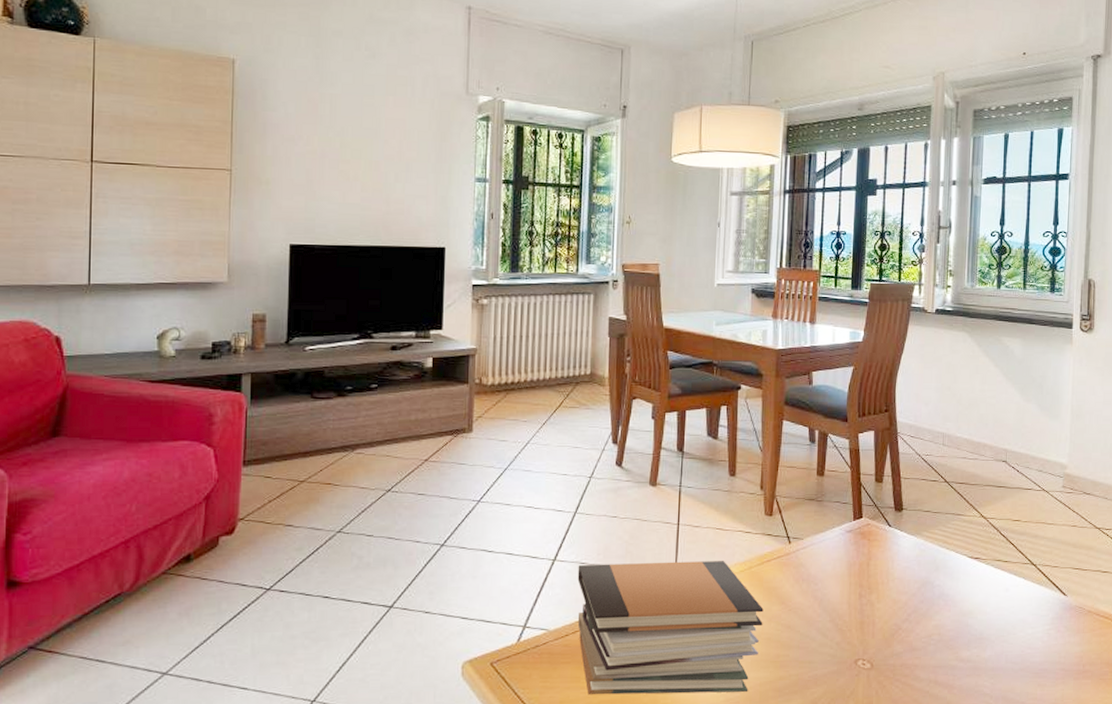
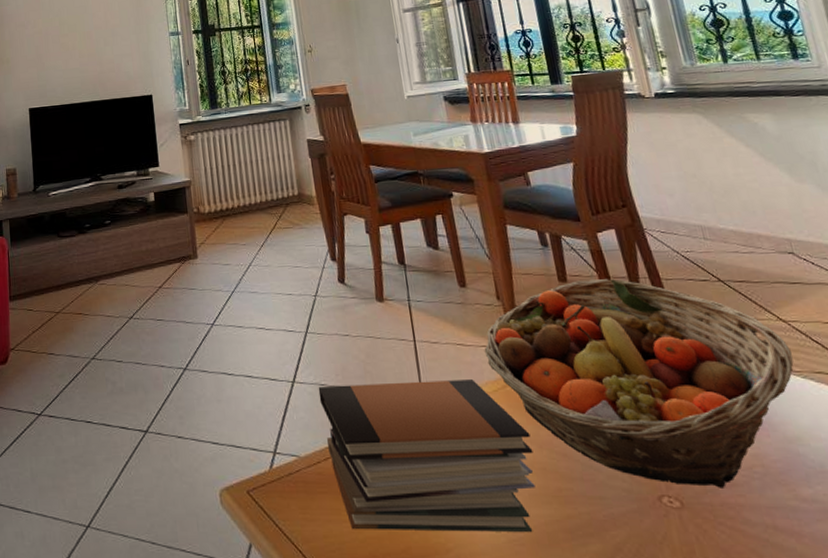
fruit basket: none [739,475,983,652] -> present [484,279,794,488]

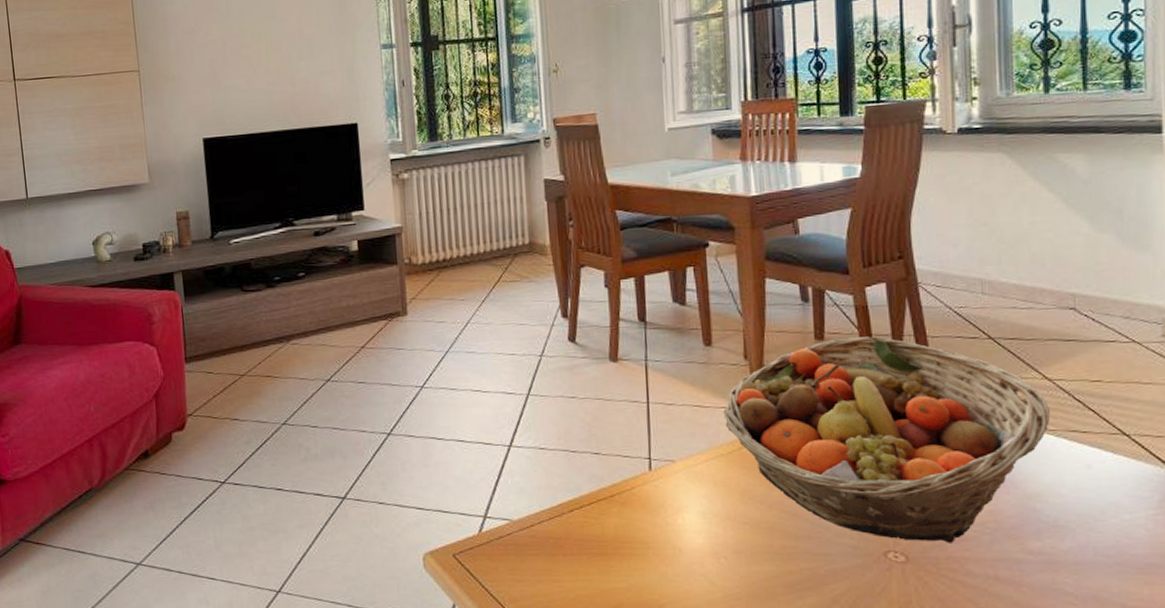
book stack: present [318,380,535,532] -> none [537,442,762,589]

